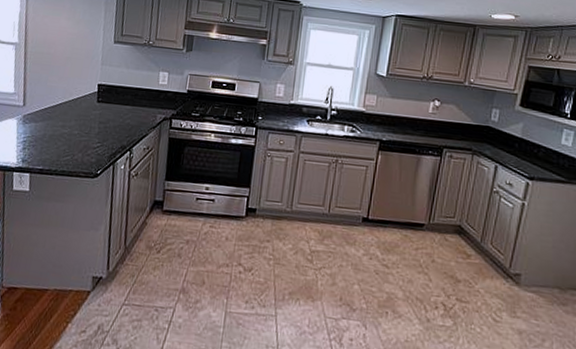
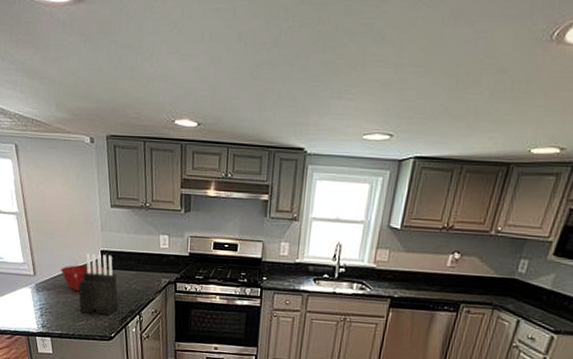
mixing bowl: none [52,97,100,125] -> present [60,264,104,292]
knife block: none [67,86,112,151] -> present [78,253,118,316]

